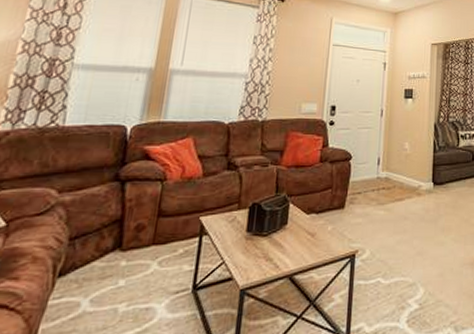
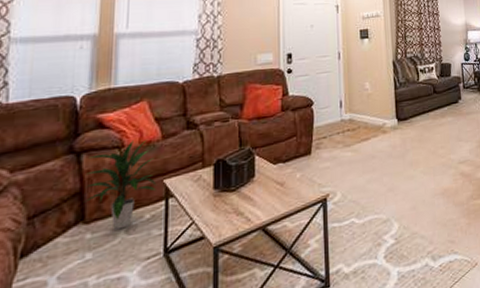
indoor plant: none [123,174,193,261] -> present [84,139,157,230]

